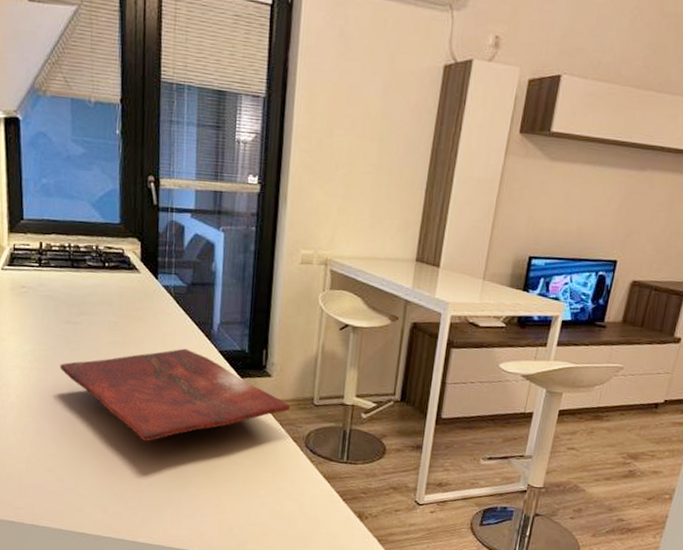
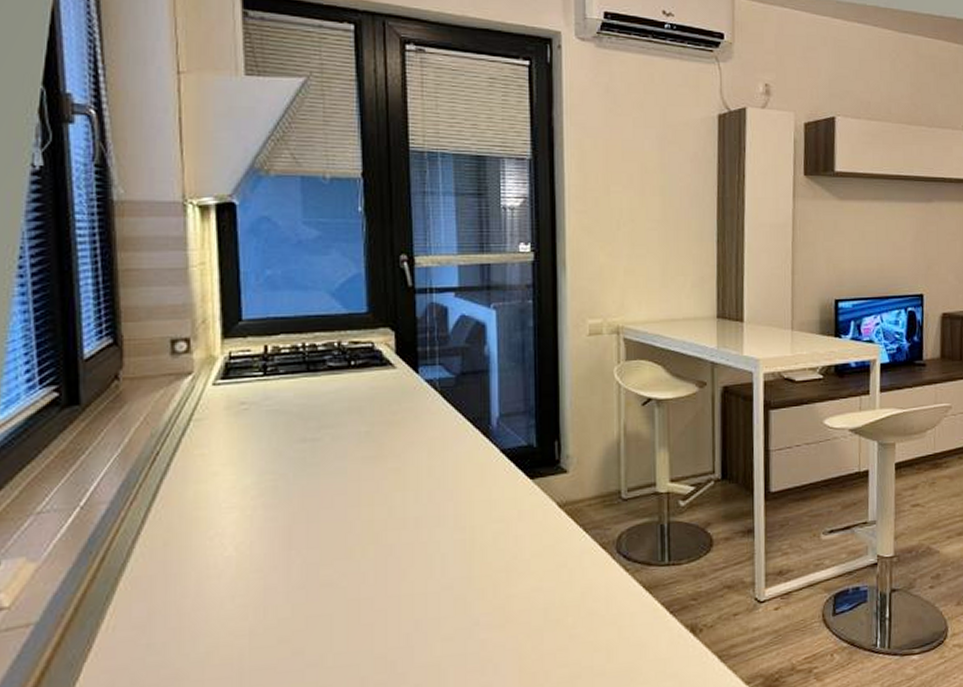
cutting board: present [59,348,291,442] -> none [294,453,594,581]

